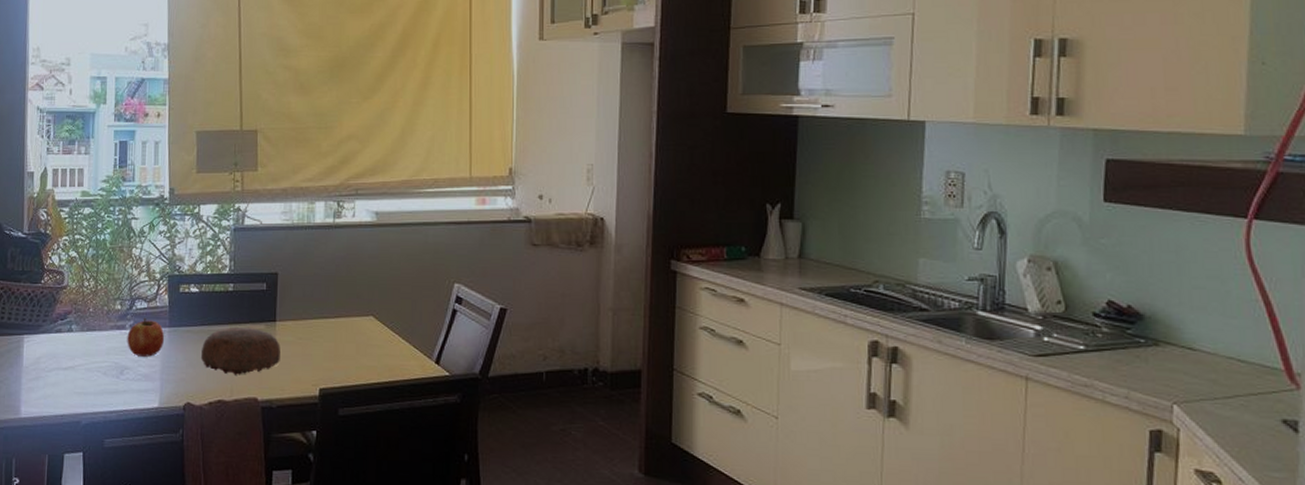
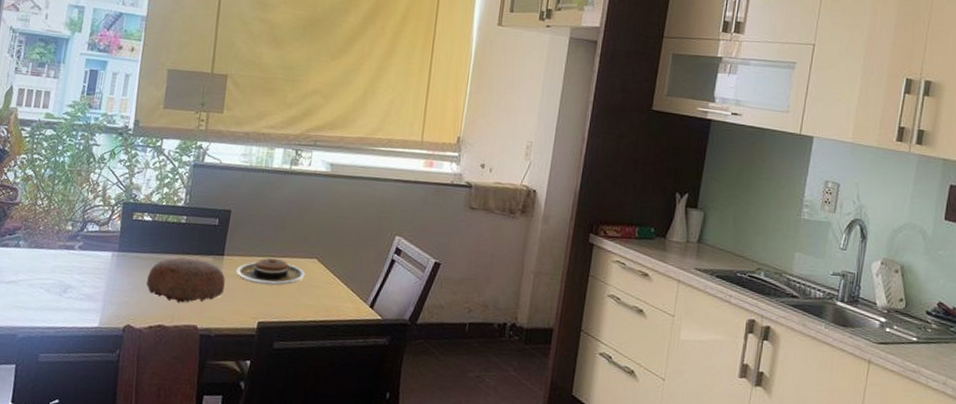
fruit: present [127,317,165,357] -> none [74,240,113,278]
plate: none [290,319,363,349] -> present [235,257,305,286]

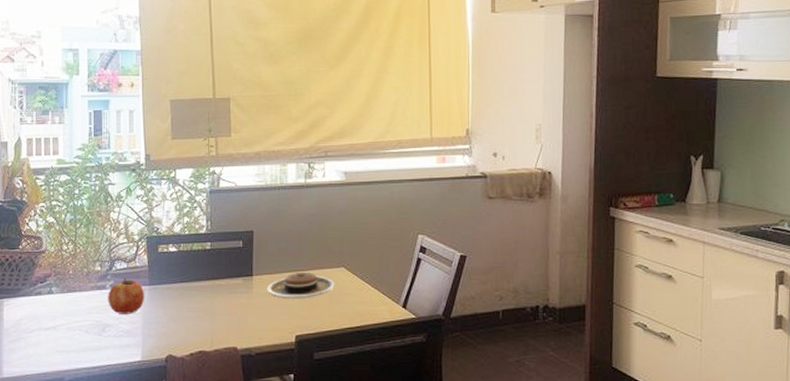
fruit: none [74,240,113,278] -> present [108,277,145,314]
decorative bowl: present [146,257,226,303] -> none [182,282,258,327]

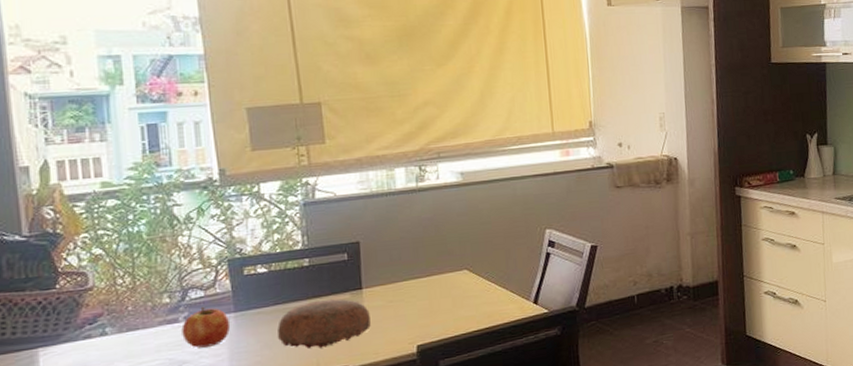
decorative bowl: none [182,282,258,327] -> present [277,299,371,348]
plate: present [266,271,335,299] -> none [379,278,458,309]

